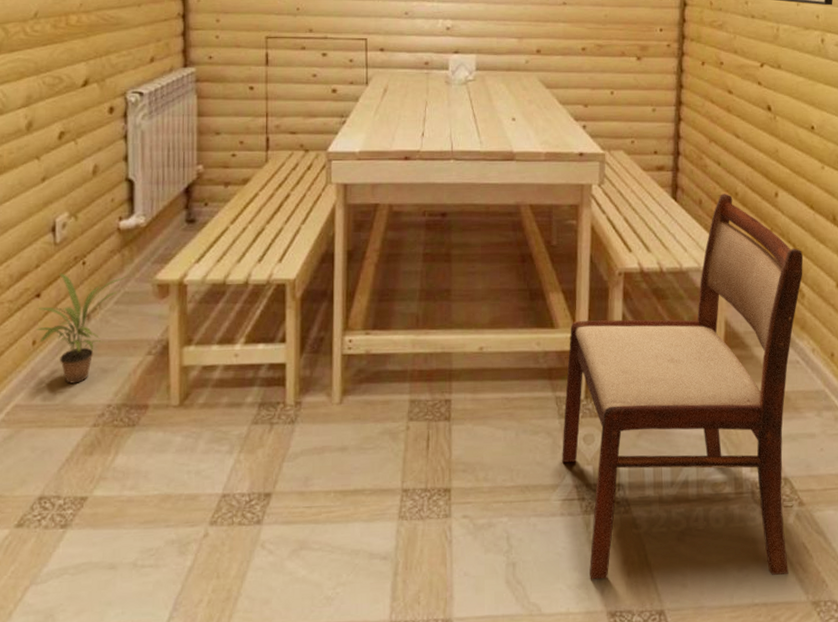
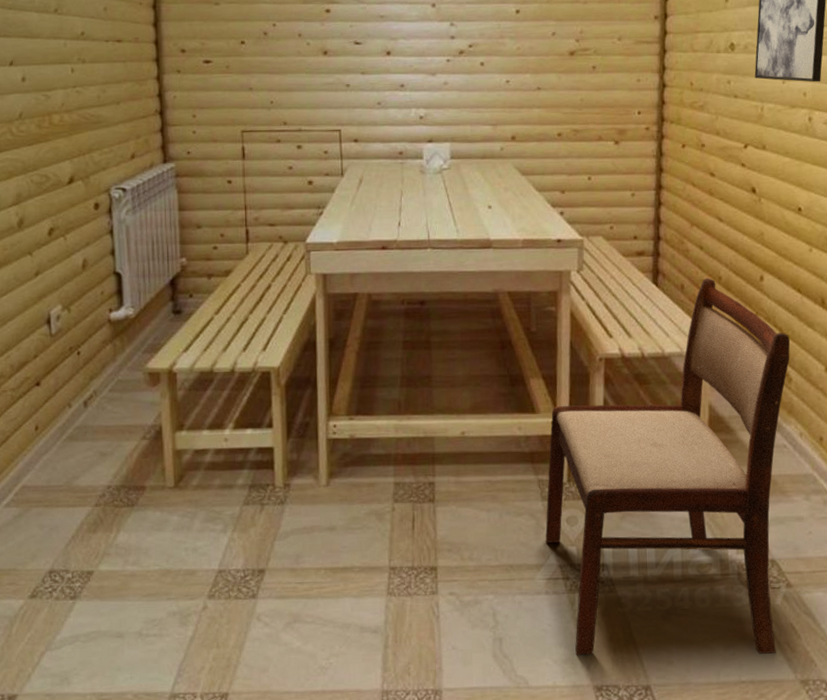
potted plant: present [36,273,126,384] -> none [37,362,118,466]

